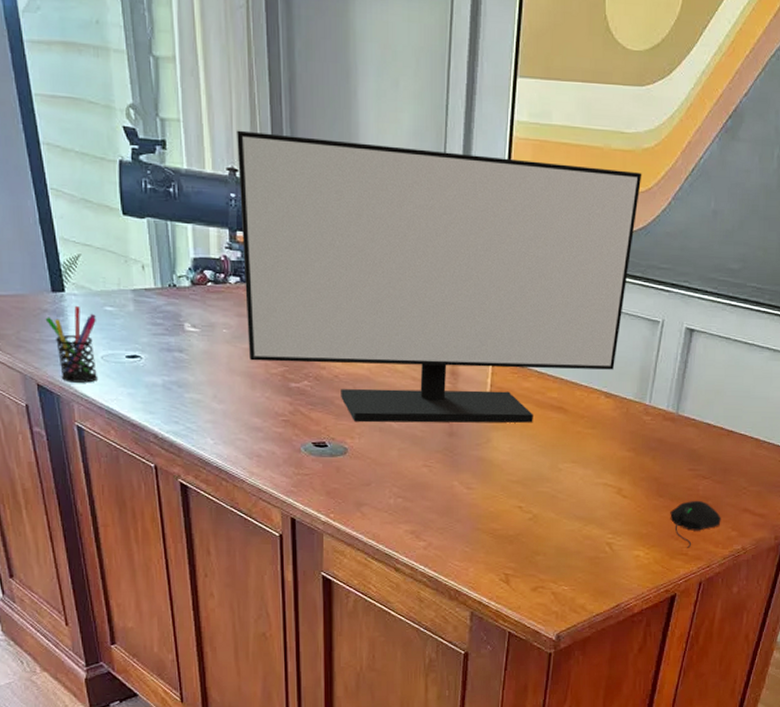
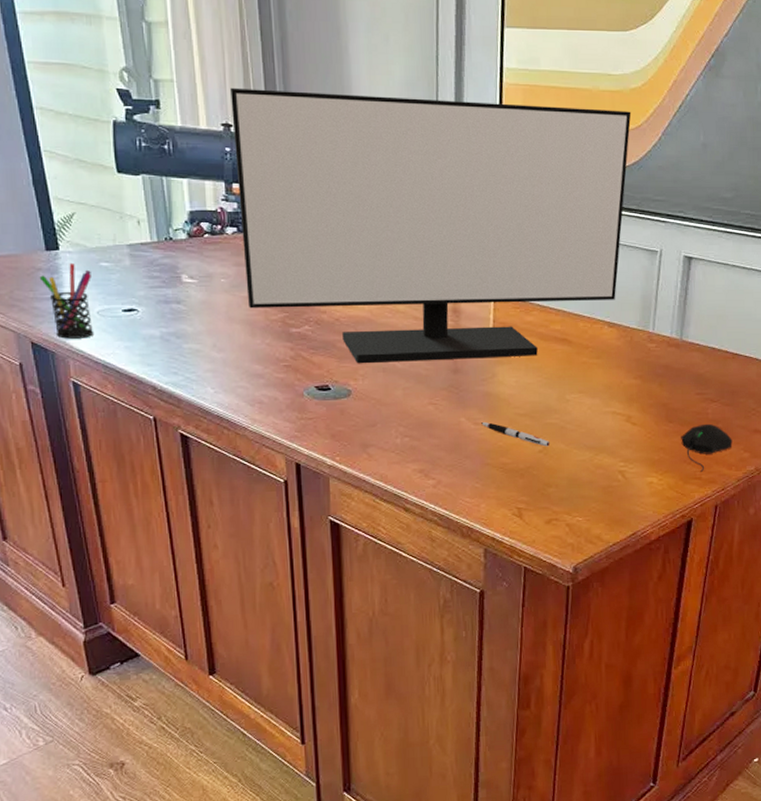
pen: none [474,487,540,515] -> present [481,422,550,447]

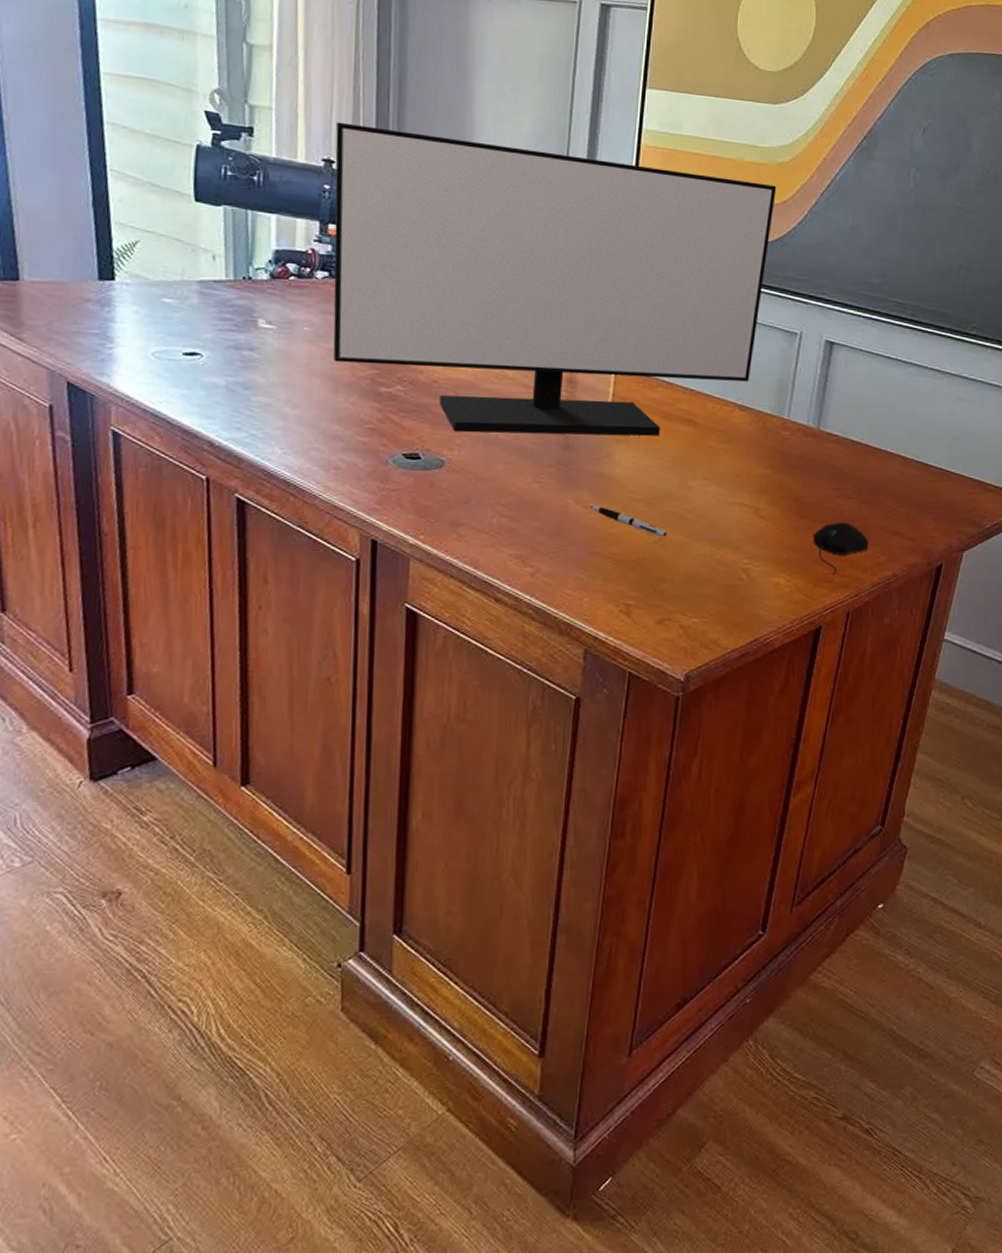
pen holder: present [39,263,94,339] -> none [86,296,150,382]

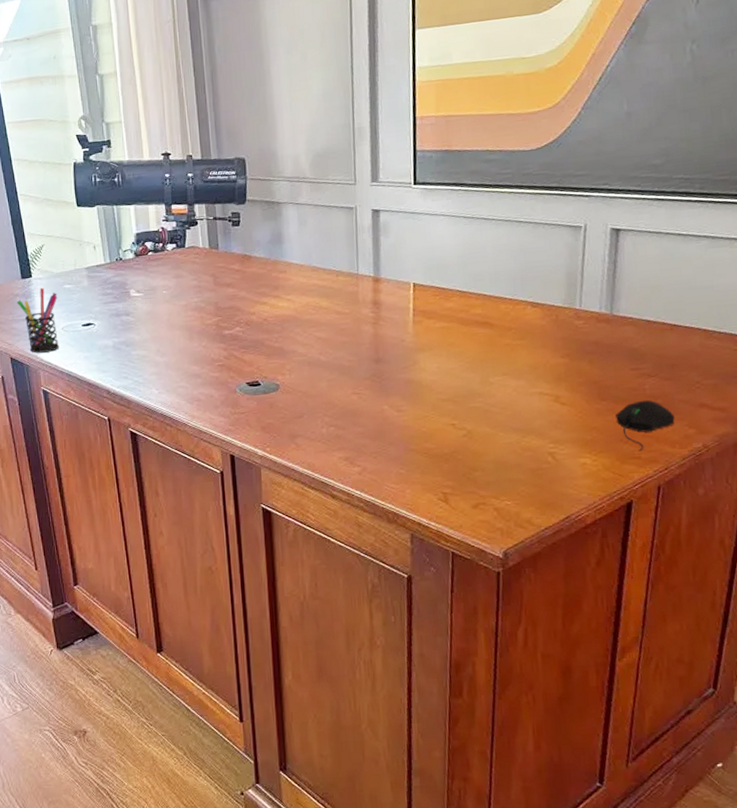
pen holder: none [86,296,150,382] -> present [17,287,60,353]
monitor: present [333,122,777,436] -> none [169,91,548,360]
pen: present [591,506,667,537] -> none [404,409,474,431]

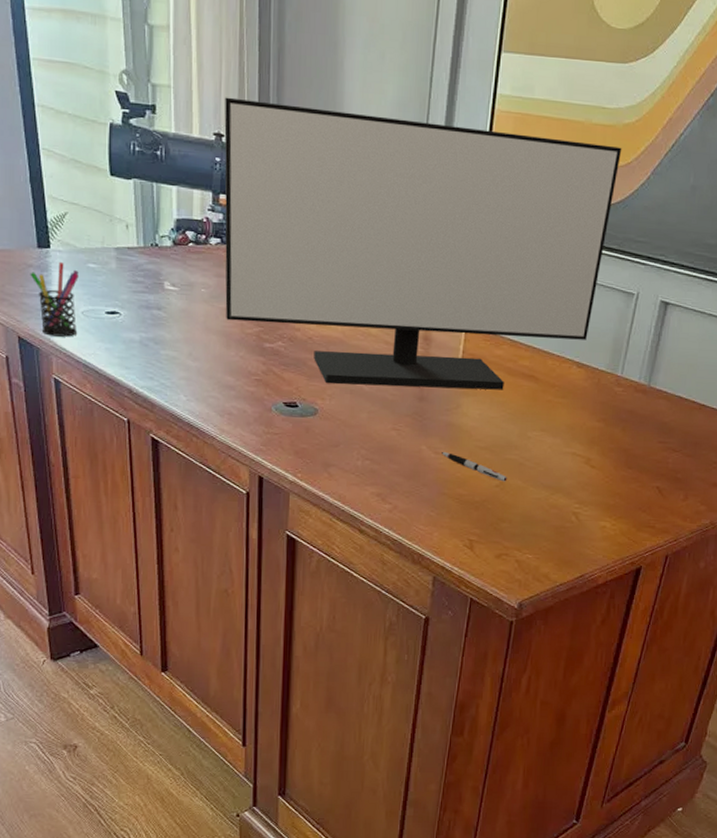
monitor: none [169,91,548,360] -> present [224,97,622,390]
pen: none [404,409,474,431] -> present [442,452,507,482]
computer mouse: present [615,400,675,451] -> none [638,473,690,521]

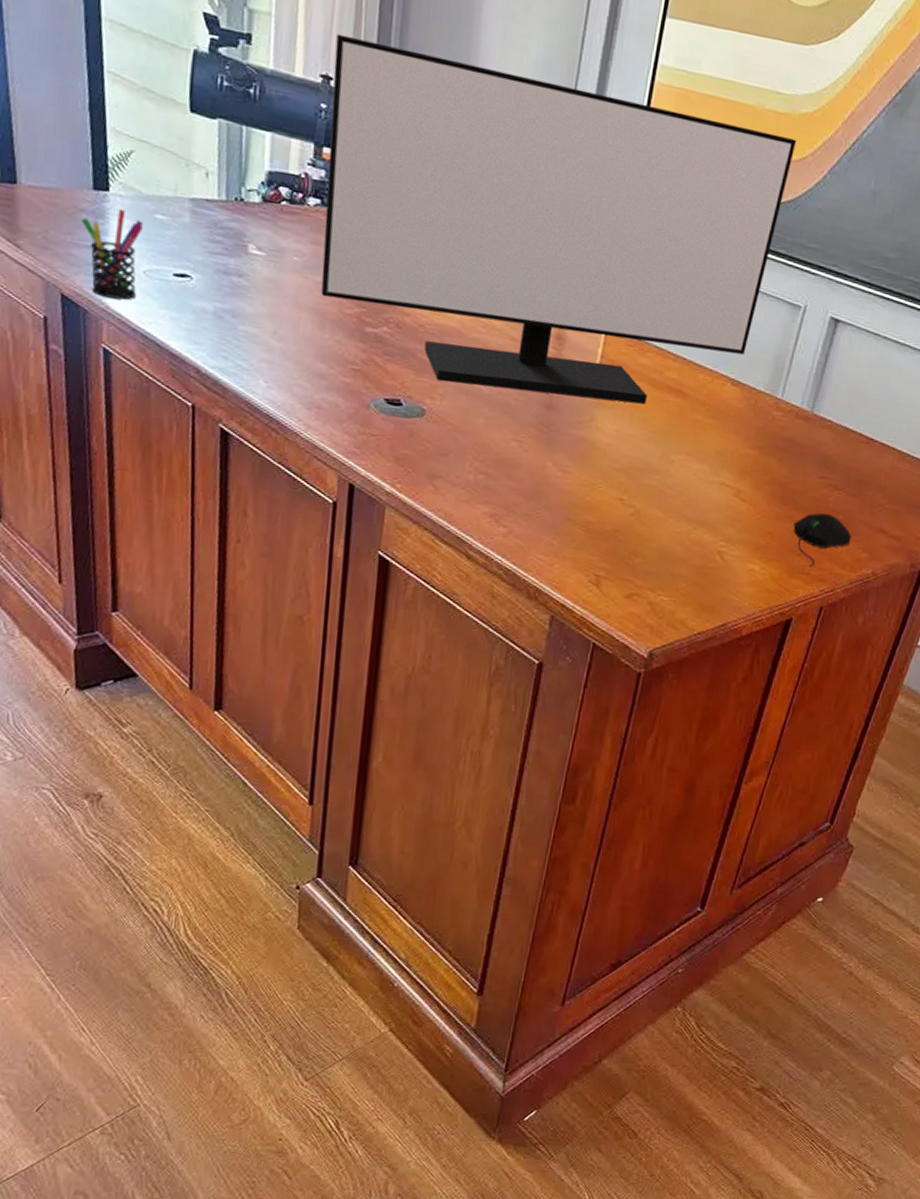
pen: present [442,452,507,482] -> none [569,471,644,511]
computer mouse: none [638,473,690,521] -> present [793,513,852,567]

